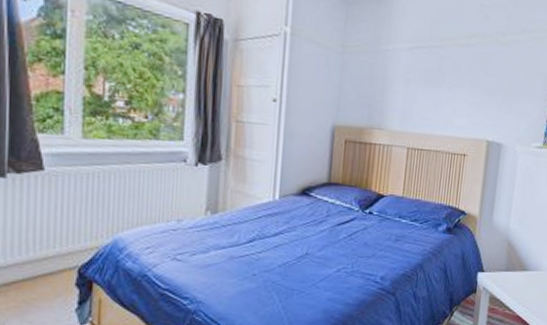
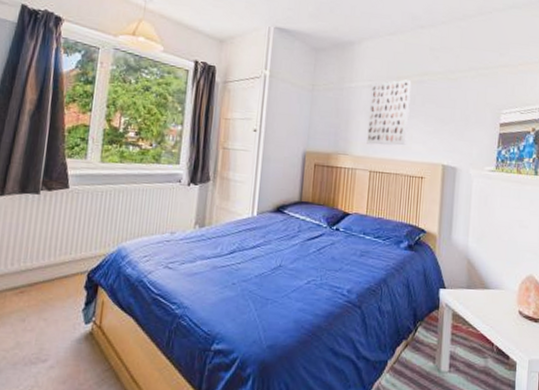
wall art: none [405,41,458,119] -> present [367,79,412,146]

